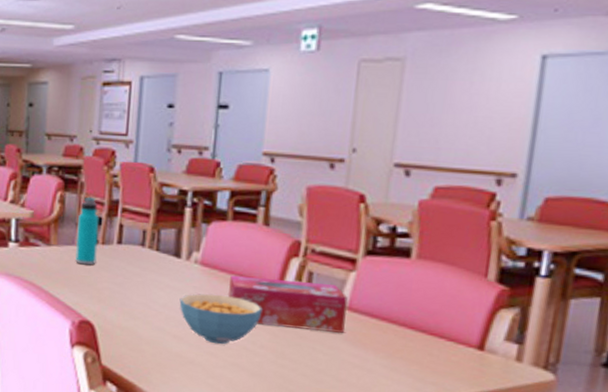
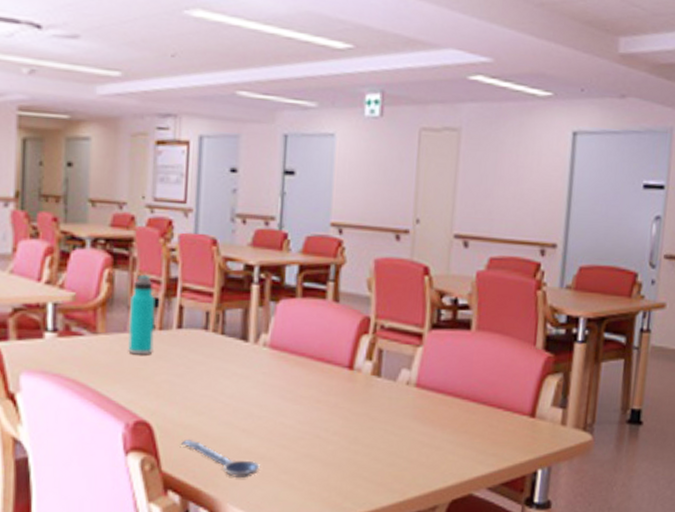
spoon: none [119,339,189,378] -> present [181,440,260,479]
cereal bowl: present [179,293,262,345] -> none [248,379,334,435]
tissue box: present [227,274,348,334] -> none [298,357,417,413]

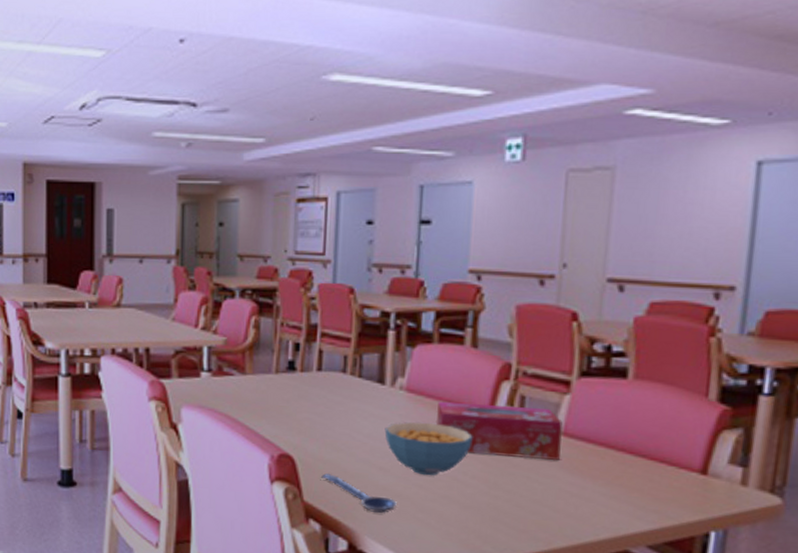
water bottle: present [128,274,156,355] -> none [272,321,297,395]
cereal bowl: none [248,379,334,435] -> present [384,422,473,476]
tissue box: none [298,357,417,413] -> present [435,401,563,461]

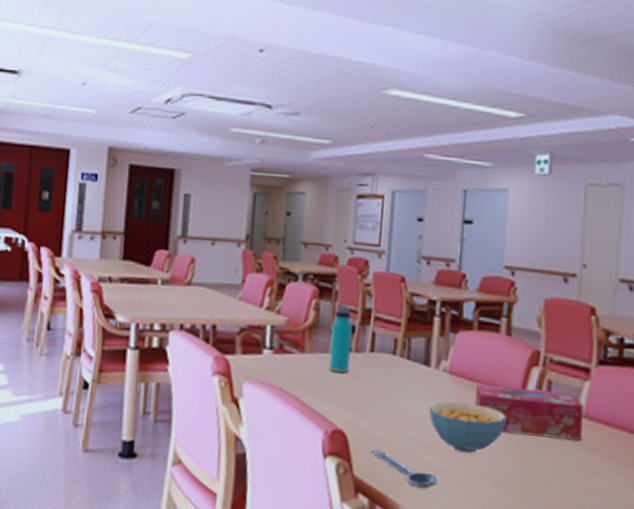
water bottle: none [272,321,297,395] -> present [329,305,353,373]

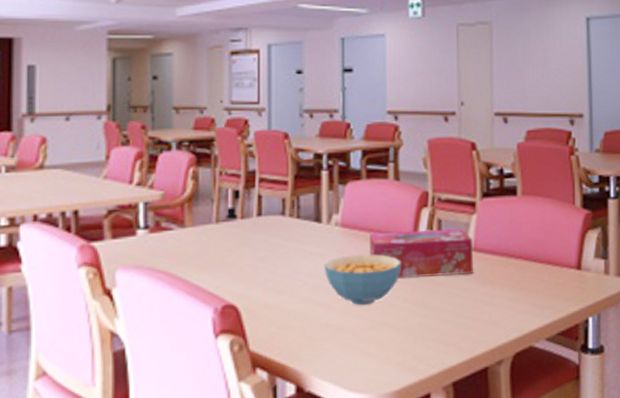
water bottle: present [329,305,353,373] -> none [213,170,236,244]
spoon: present [371,449,439,489] -> none [266,318,339,351]

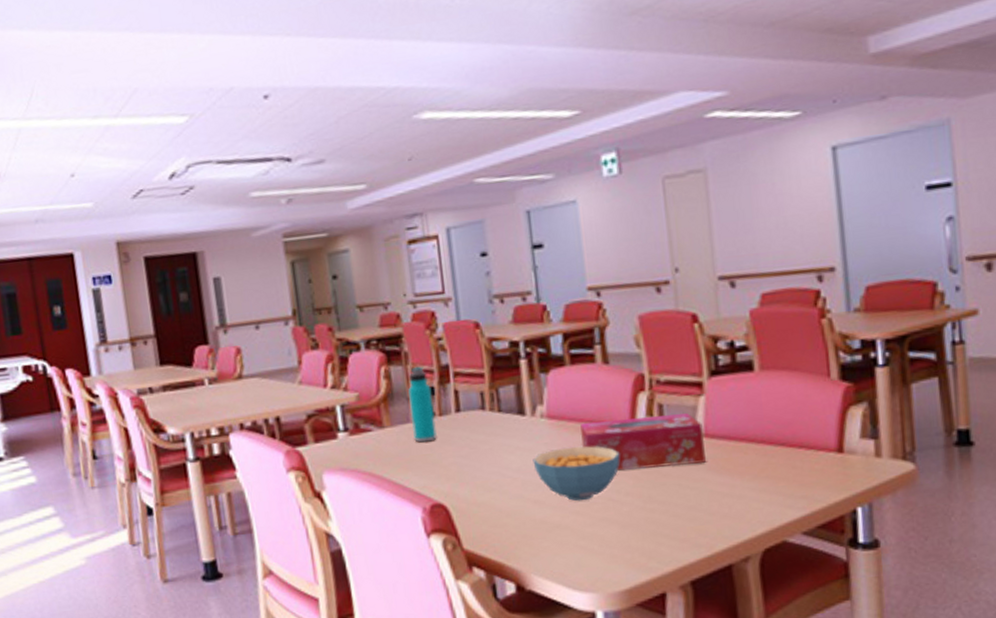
water bottle: none [213,170,236,244] -> present [408,366,437,443]

